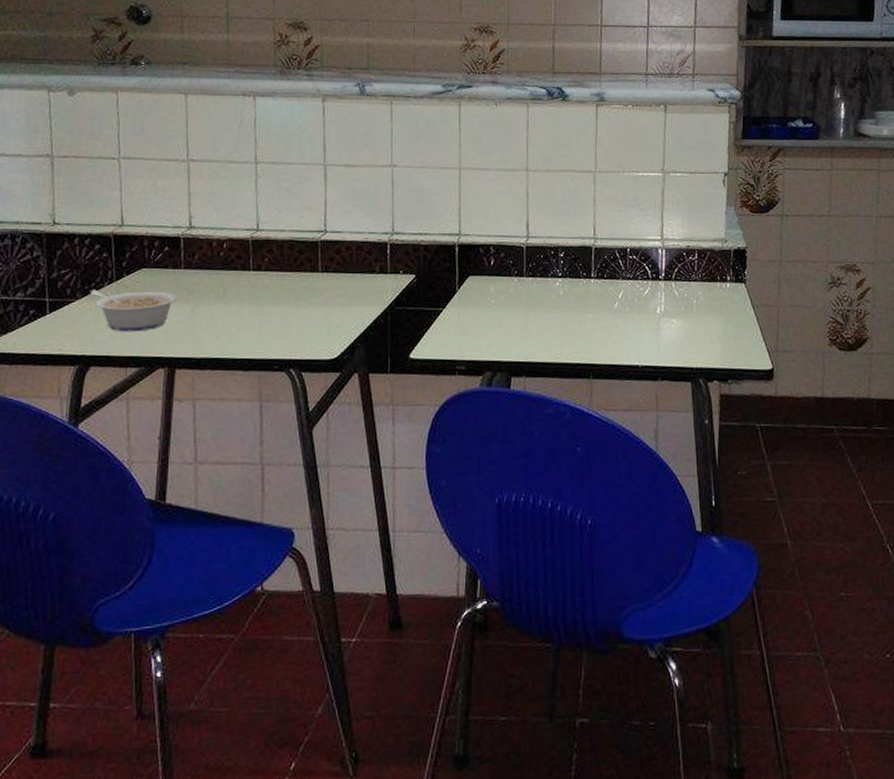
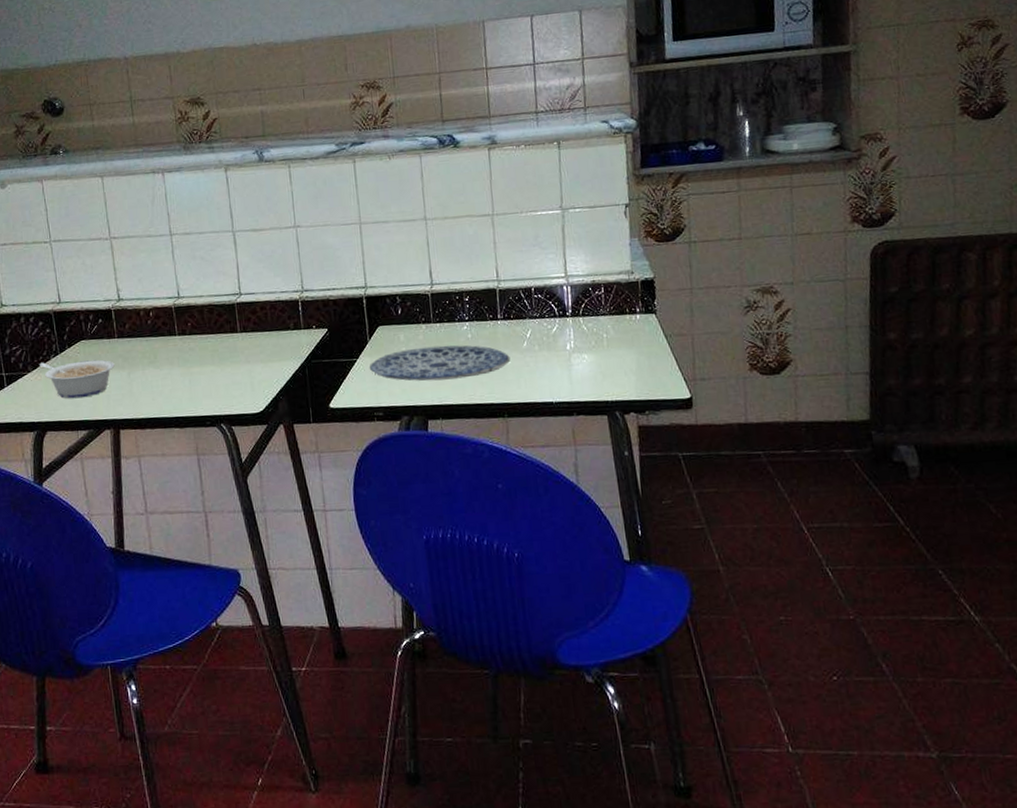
plate: none [455,300,600,337] -> present [369,345,511,381]

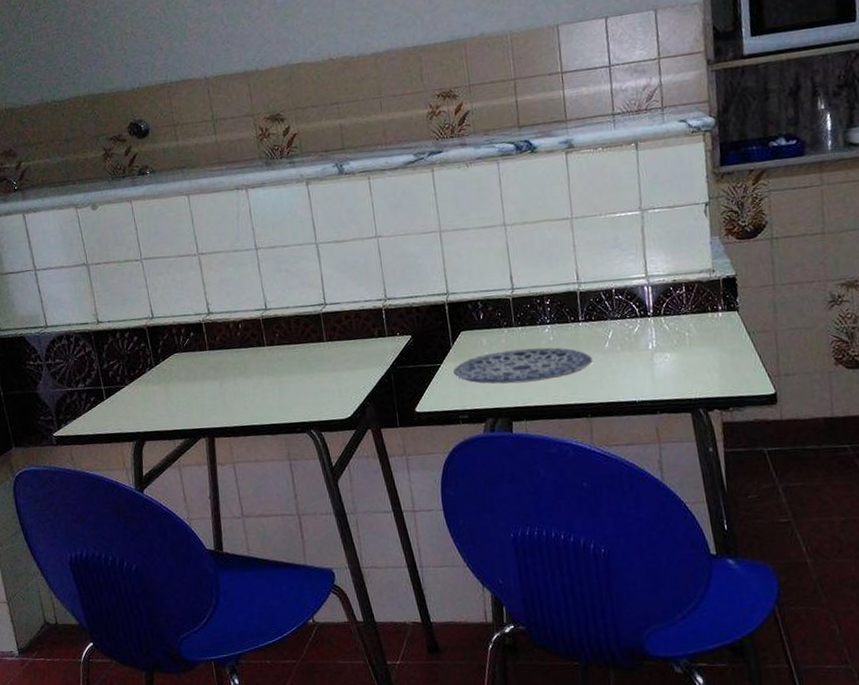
legume: present [39,359,115,399] -> none [136,371,207,410]

